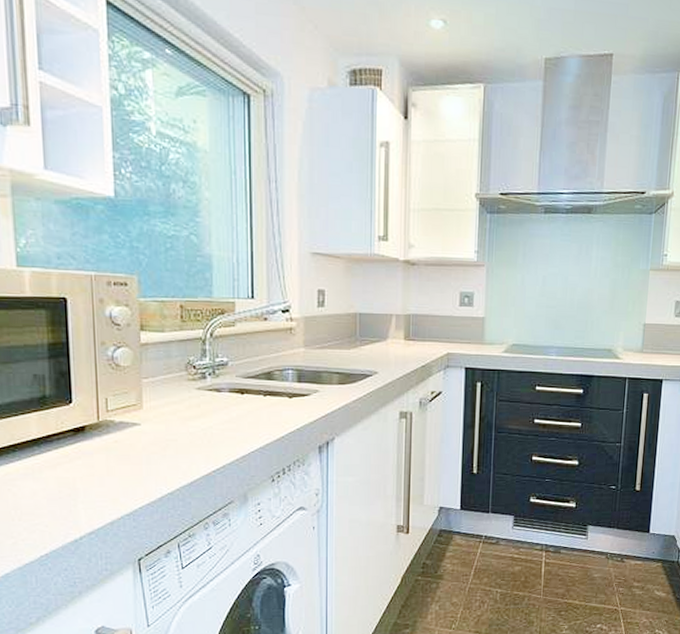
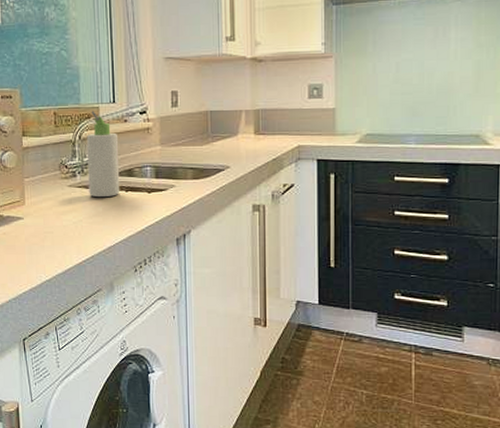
bottle: none [220,306,258,402] -> present [87,111,120,198]

